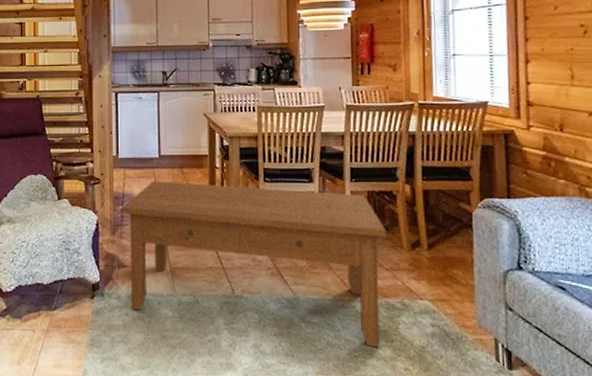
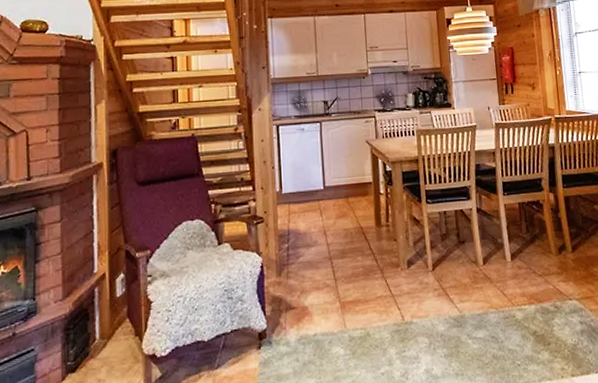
coffee table: present [122,180,387,347] -> none [287,206,539,354]

